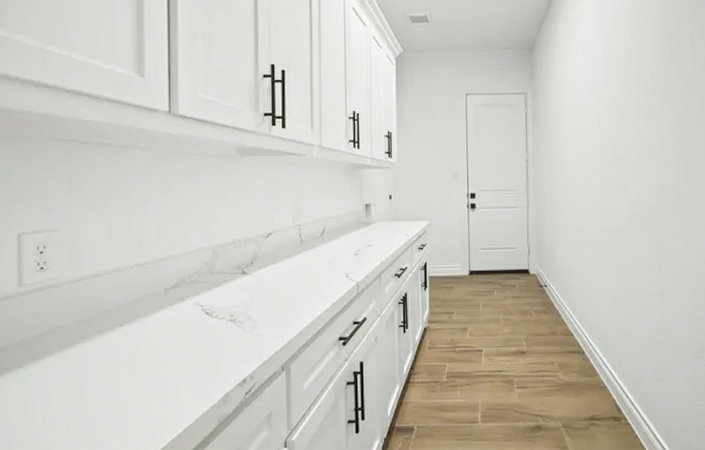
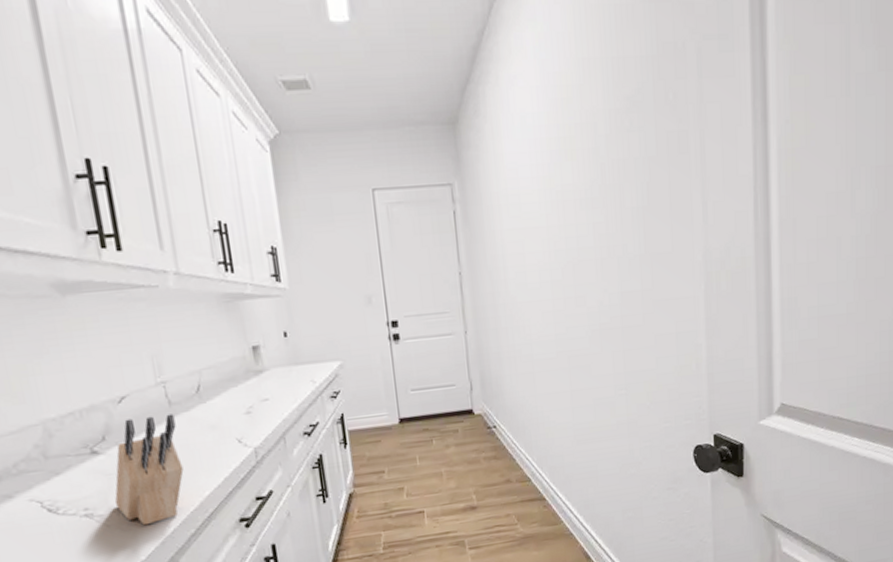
knife block: none [252,249,304,334] -> present [114,413,184,526]

